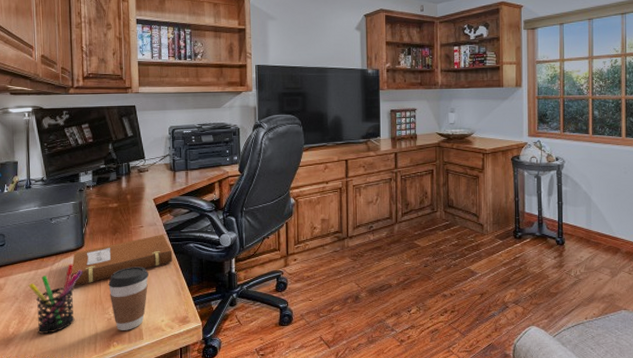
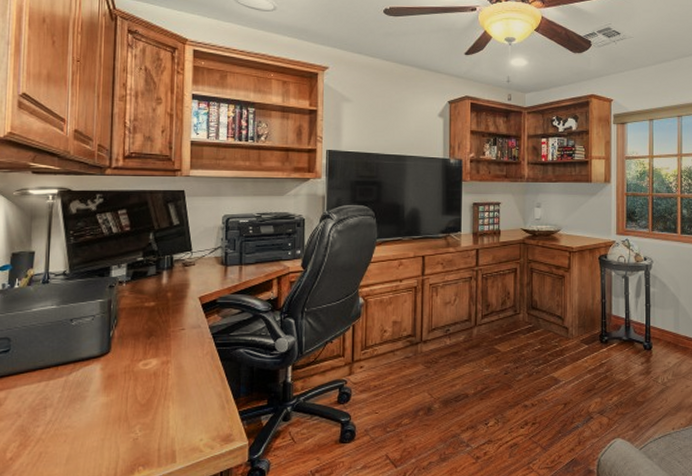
pen holder: present [28,264,82,334] -> none [36,373,106,458]
notebook: present [70,234,173,286] -> none [90,337,218,400]
coffee cup: present [108,266,149,330] -> none [137,376,188,452]

